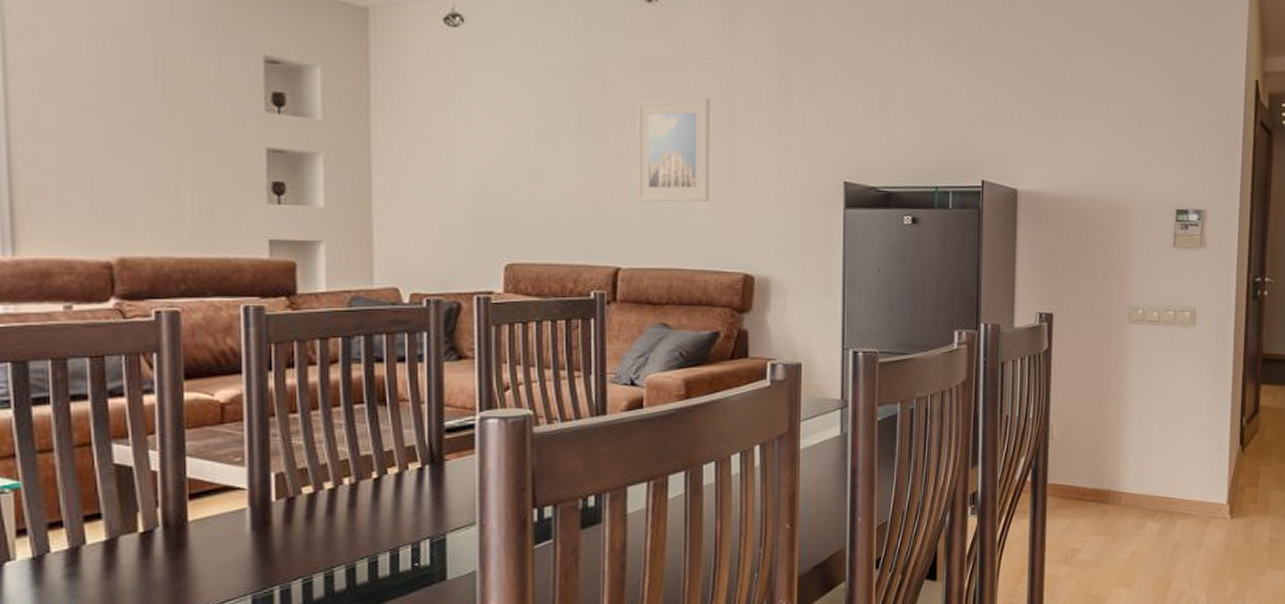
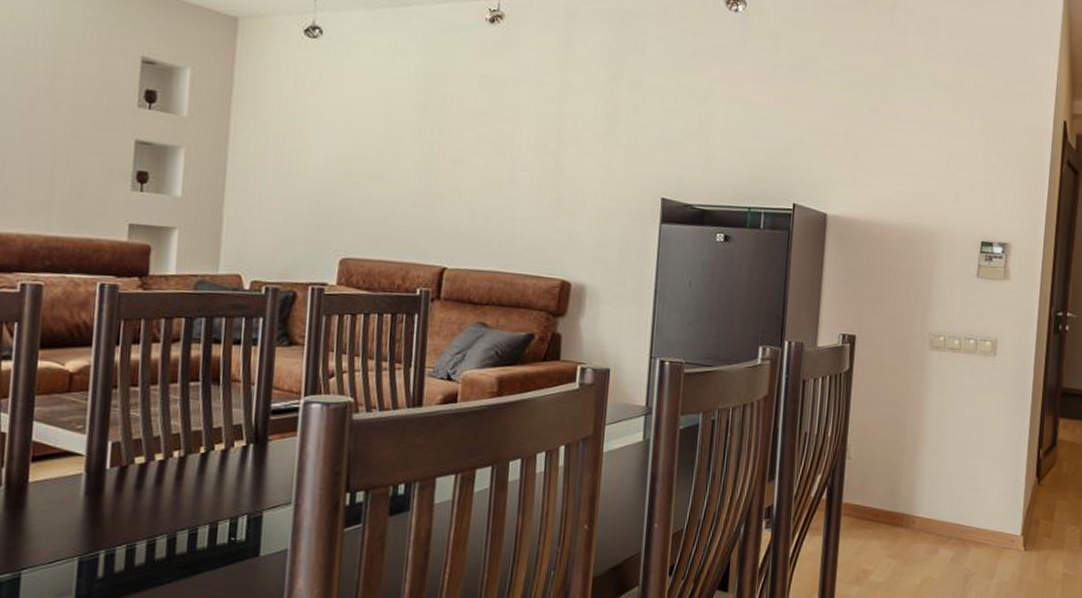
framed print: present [636,96,710,203] -> none [467,112,542,210]

